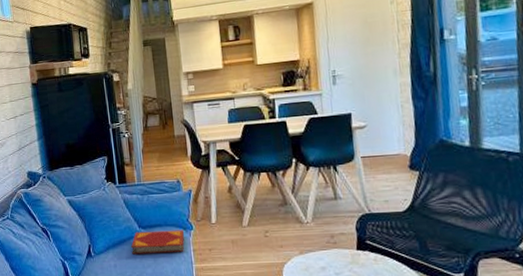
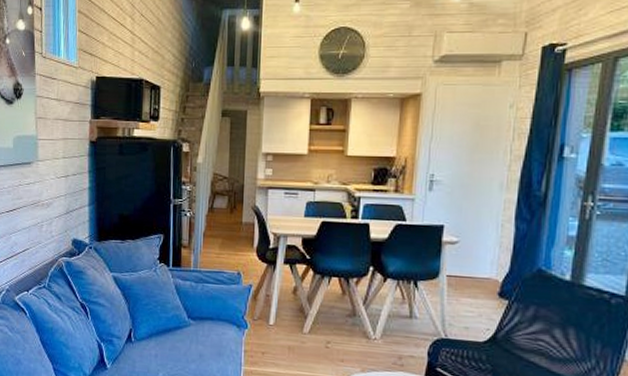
hardback book: present [131,230,185,255] -> none [176,322,237,351]

